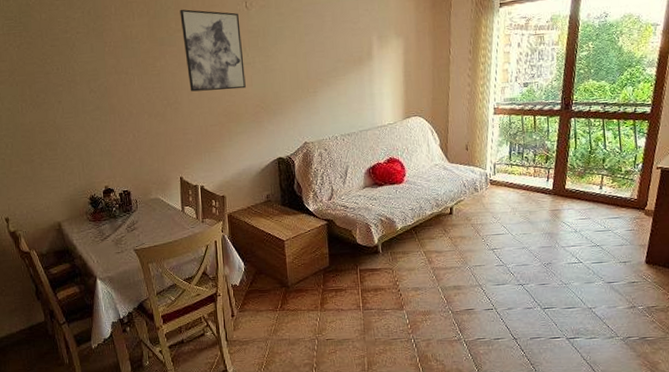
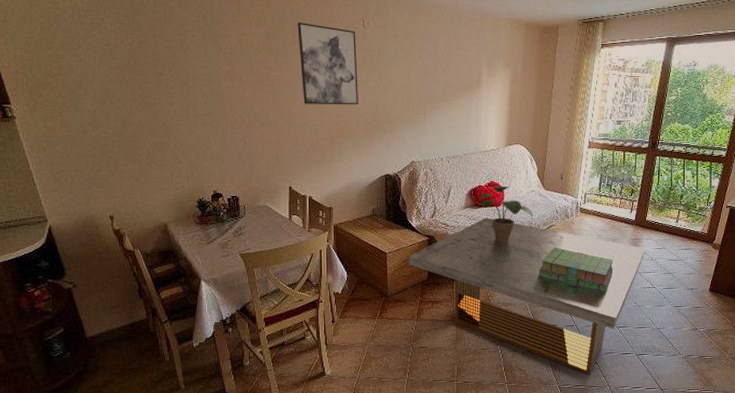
coffee table: none [307,196,567,364] -> present [408,217,645,376]
potted plant: none [378,161,439,222] -> present [478,185,533,243]
stack of books: none [448,224,534,272] -> present [538,247,615,293]

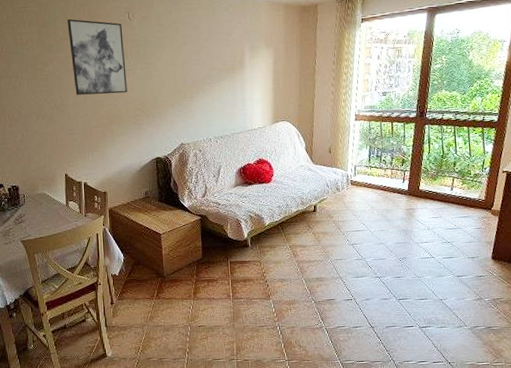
coffee table: present [408,217,645,376] -> none [182,194,421,350]
potted plant: present [478,185,533,243] -> none [248,162,304,219]
stack of books: present [538,247,615,293] -> none [312,221,391,265]

